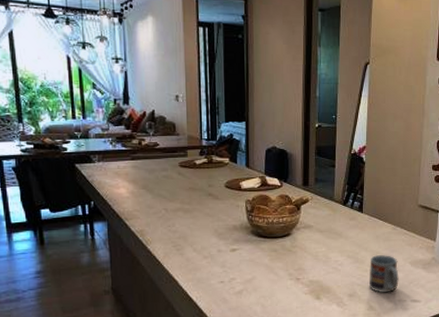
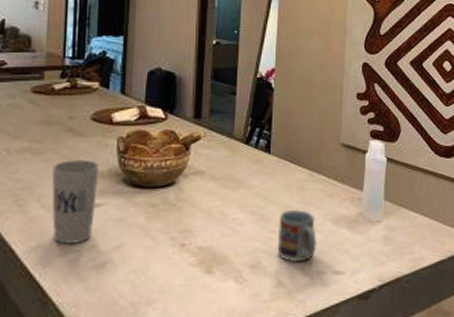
cup: none [199,216,234,277] -> present [51,159,100,244]

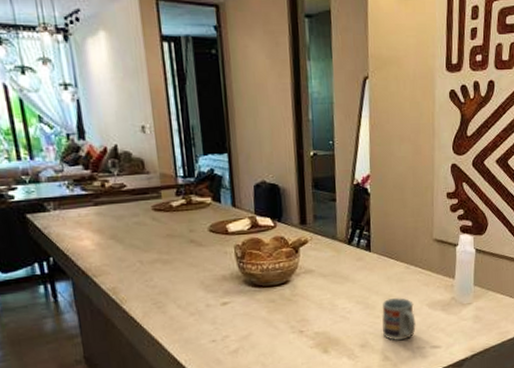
cup: present [51,159,100,244] -> none [181,266,224,336]

